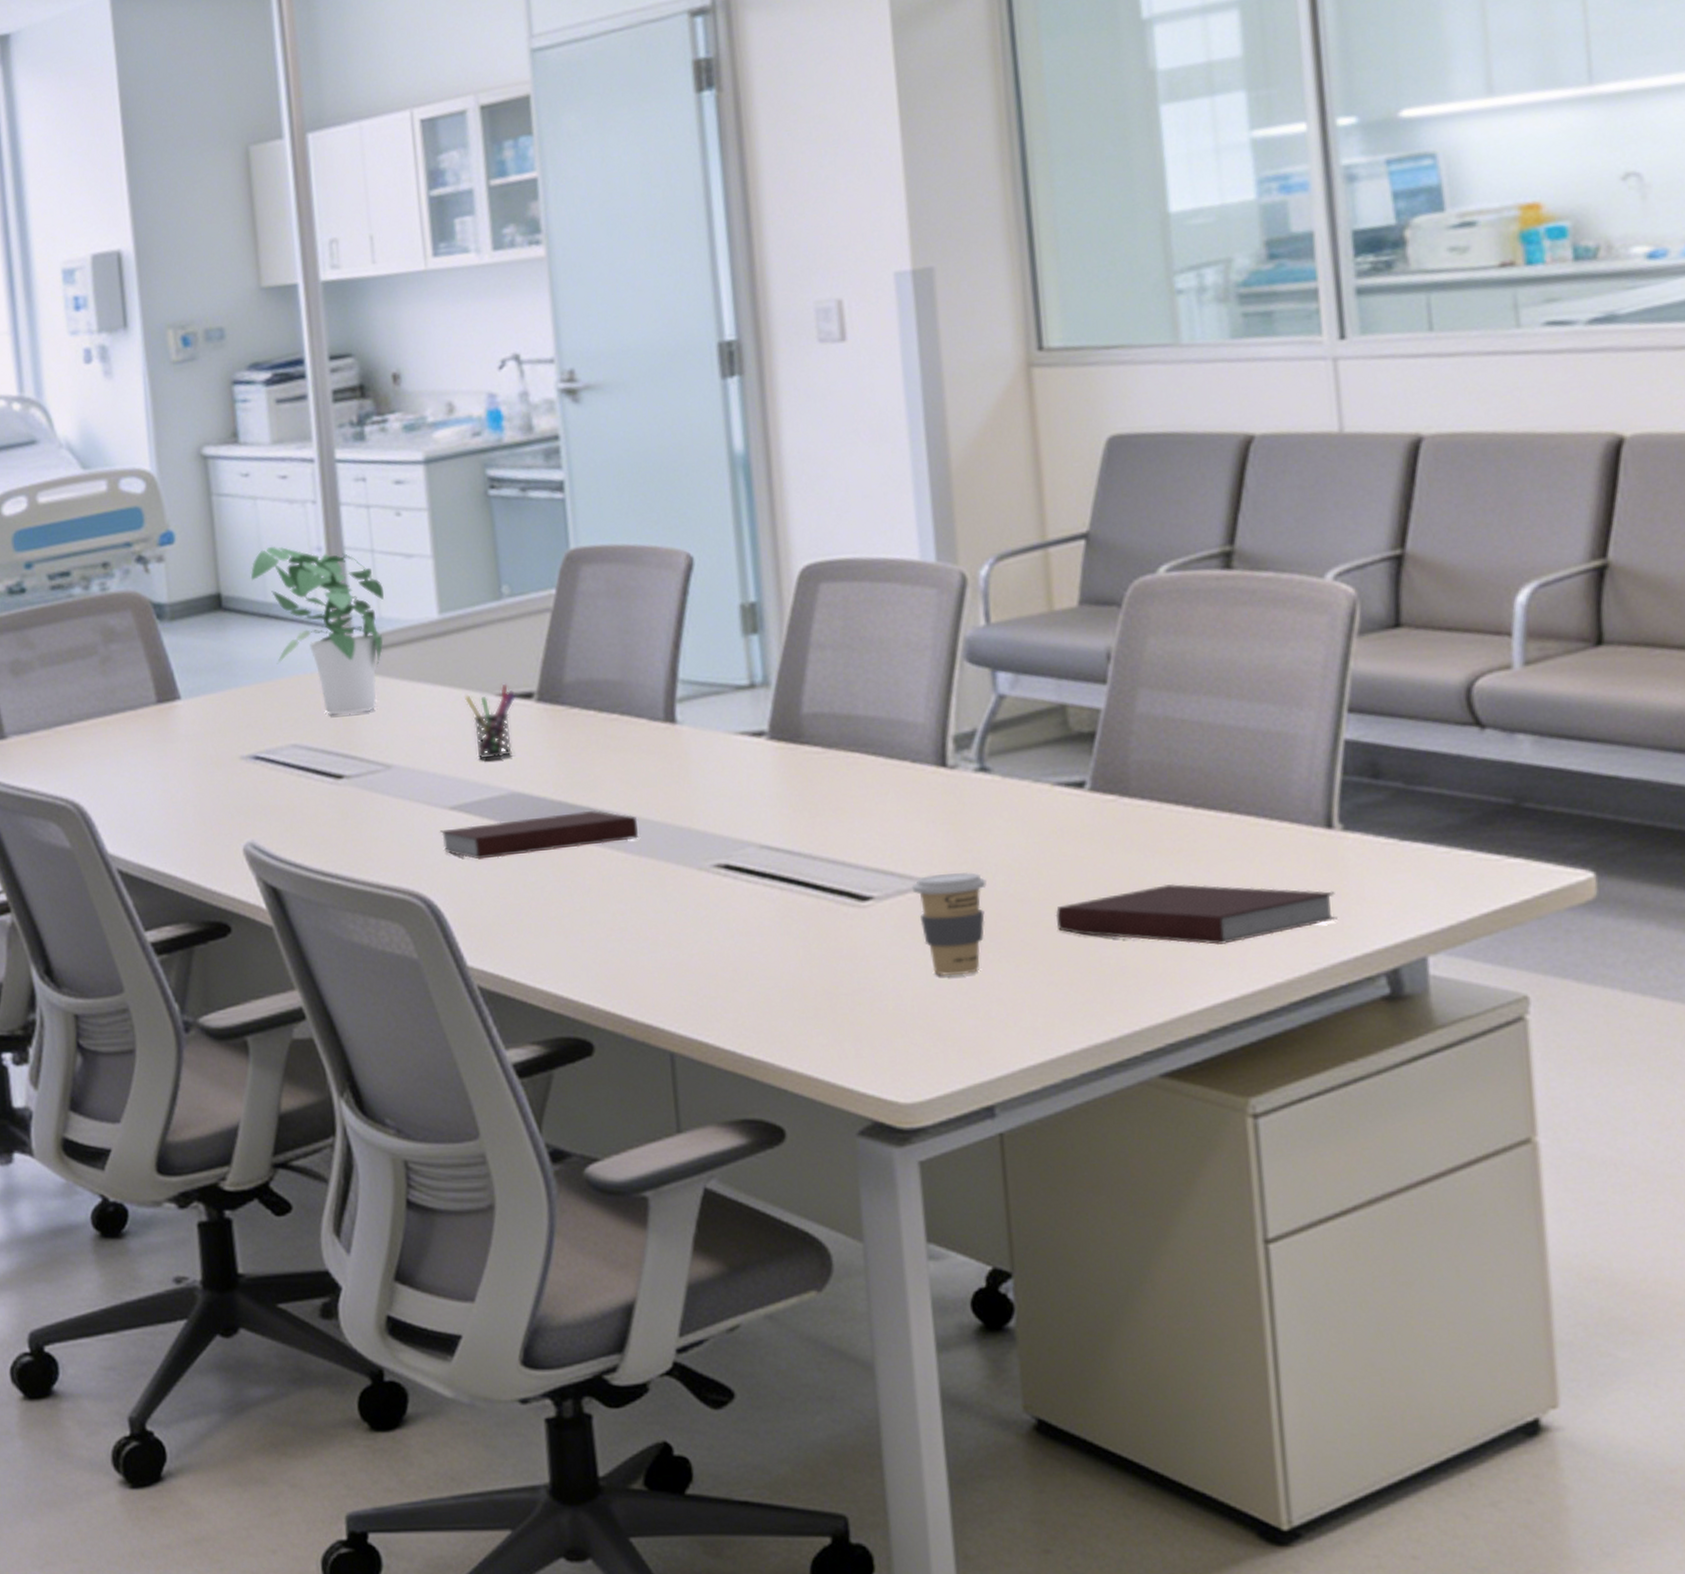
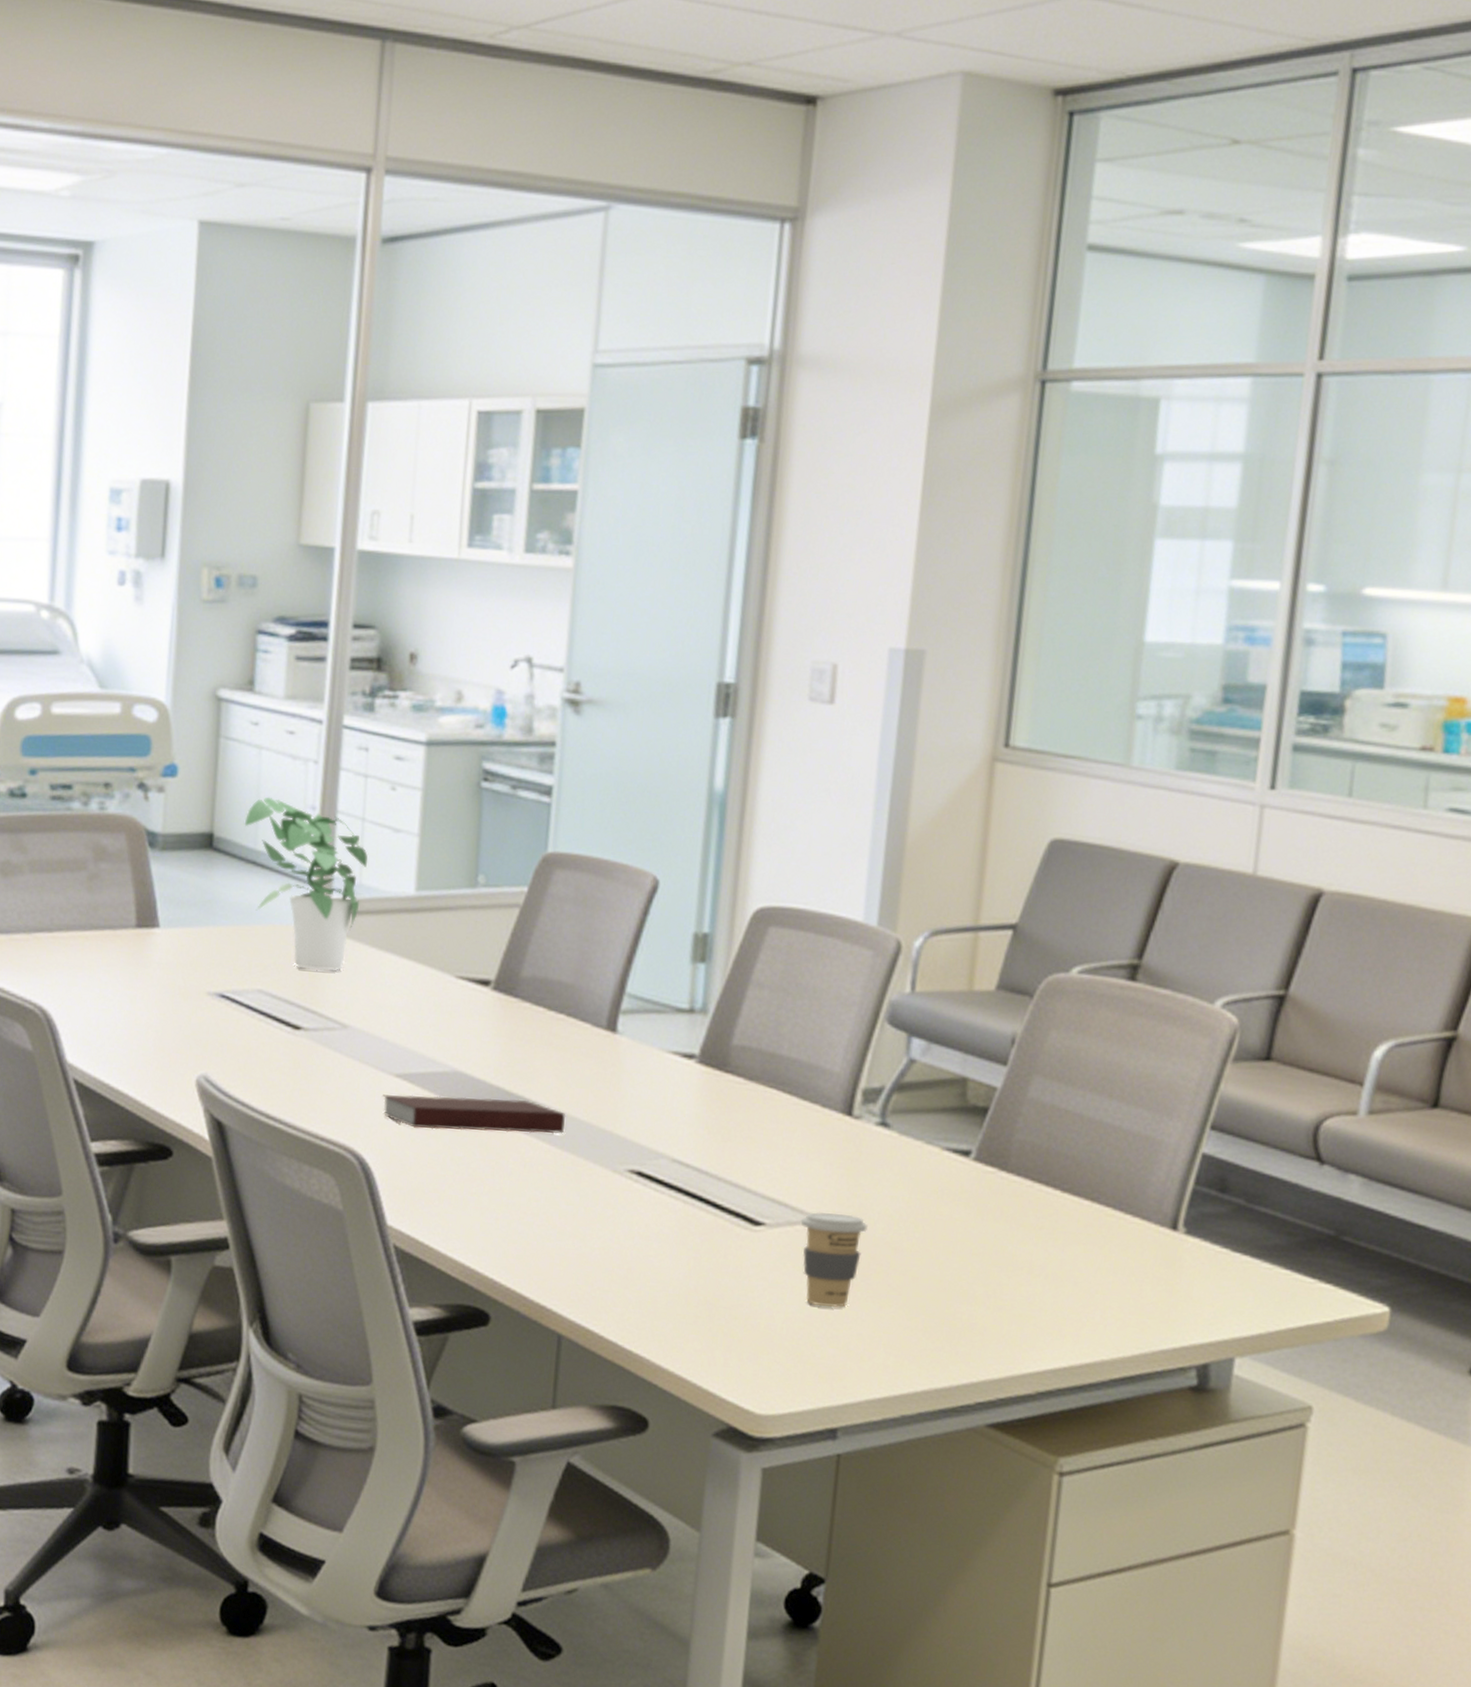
pen holder: present [465,683,517,760] -> none [426,967,475,1037]
notebook: present [1055,884,1337,945] -> none [921,1256,1168,1318]

